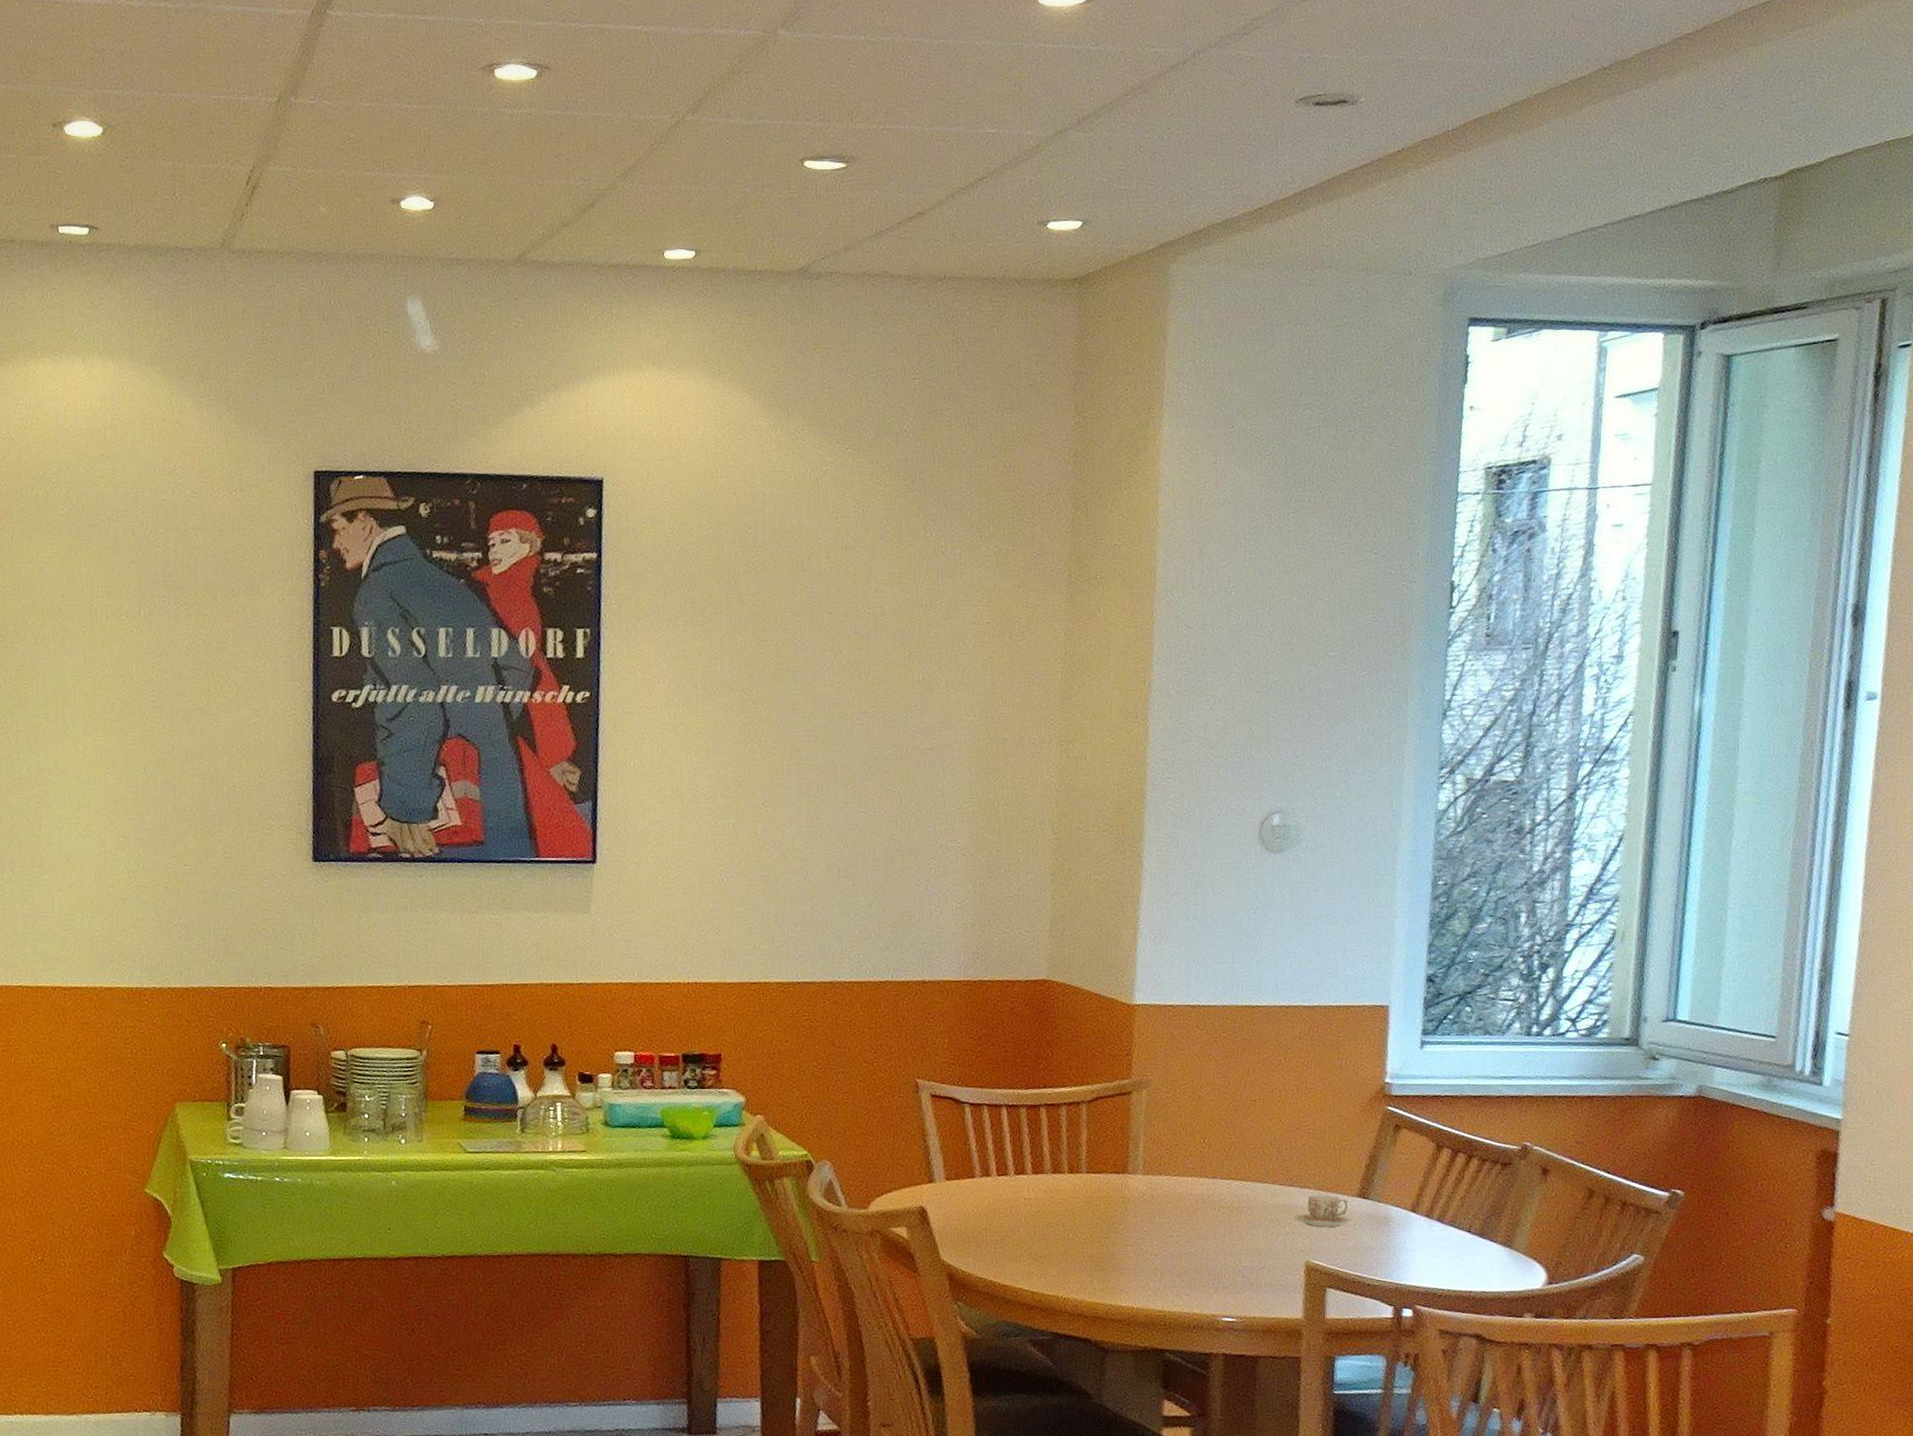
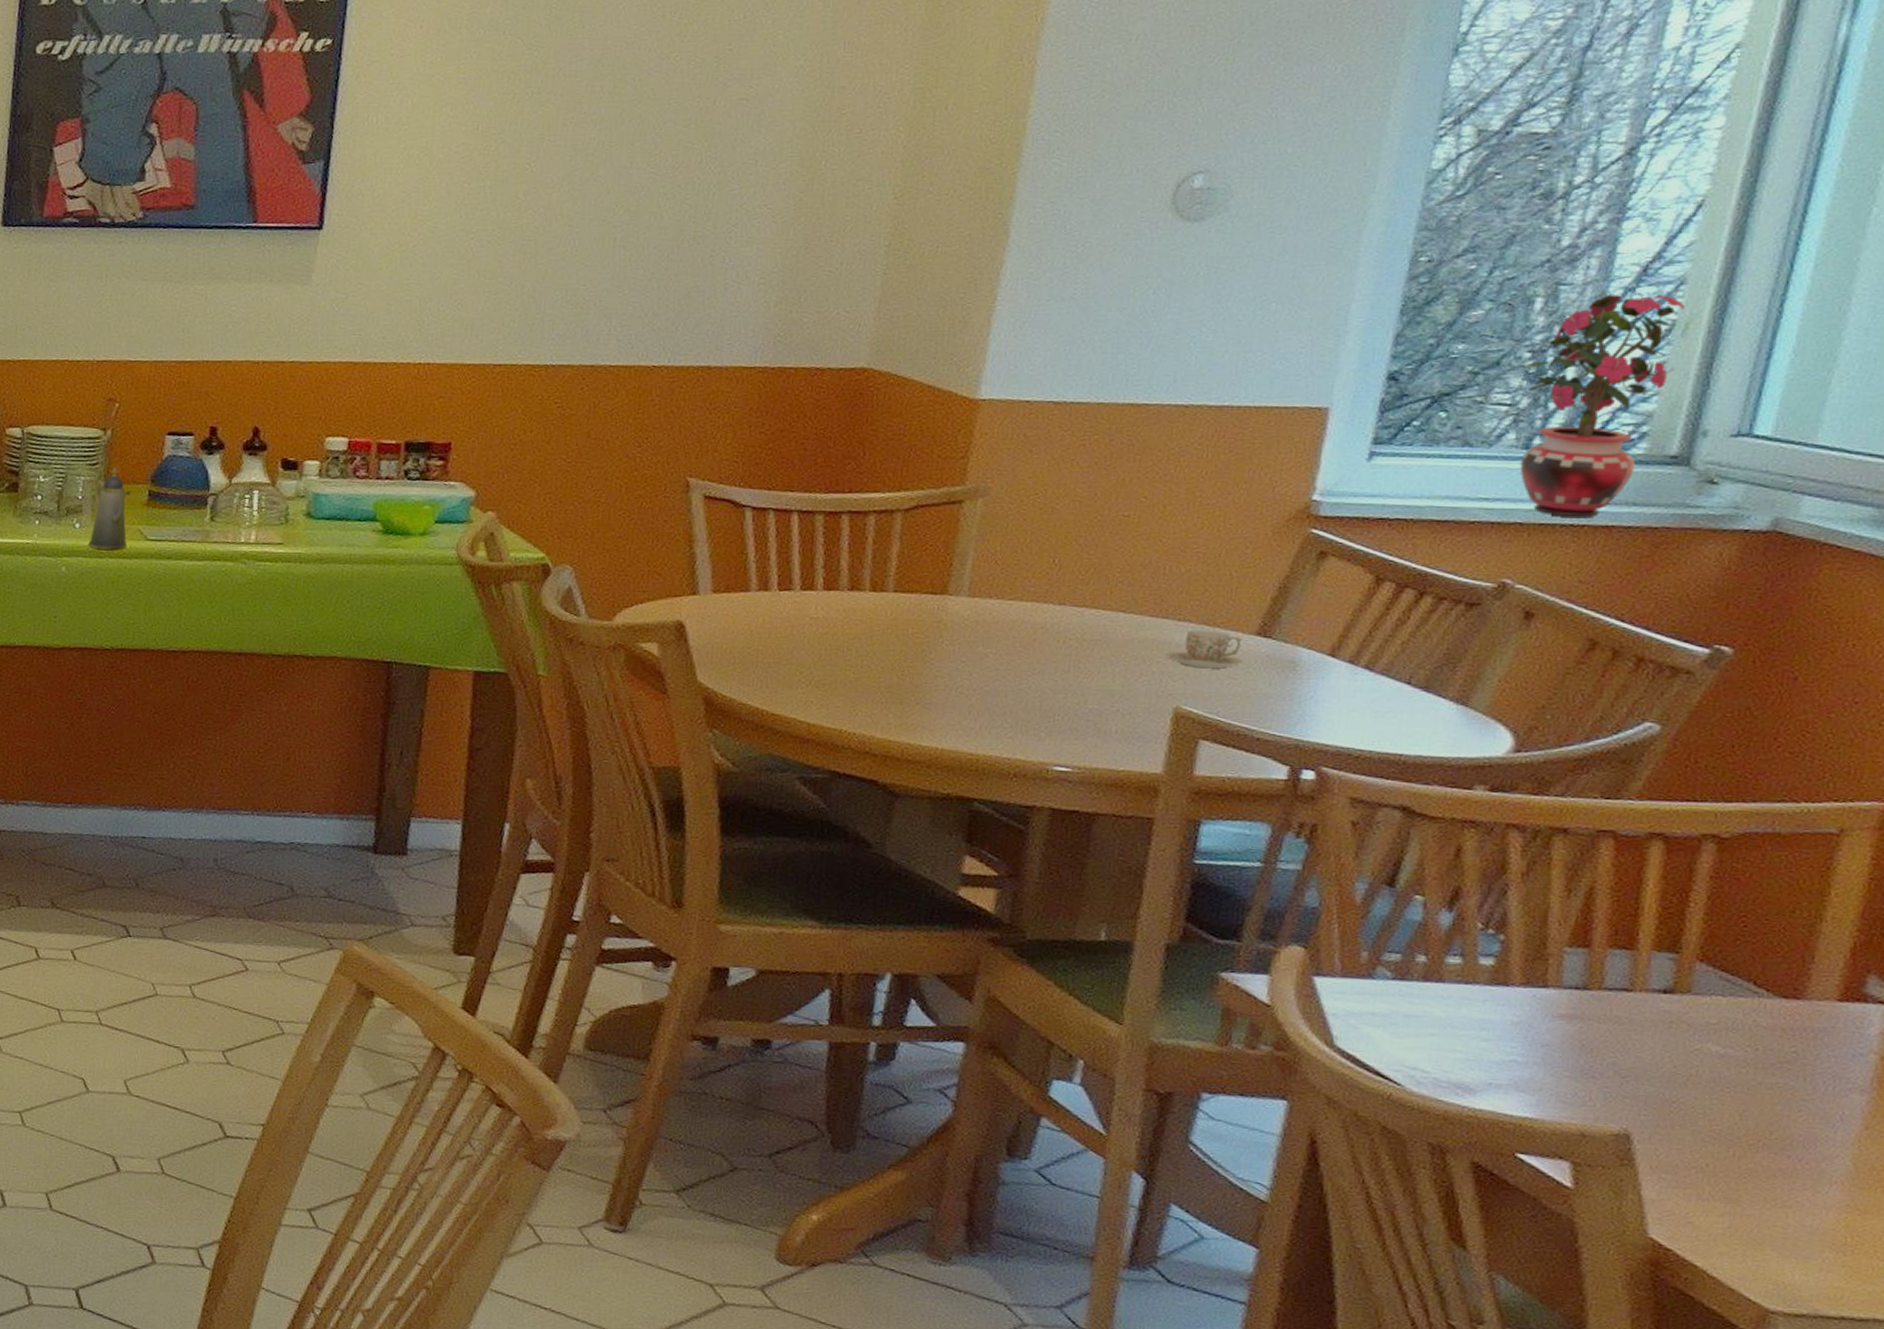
coffee pot: none [414,1086,450,1164] -> present [88,468,131,551]
potted flower: none [1519,905,1621,1091] -> present [1519,289,1685,518]

